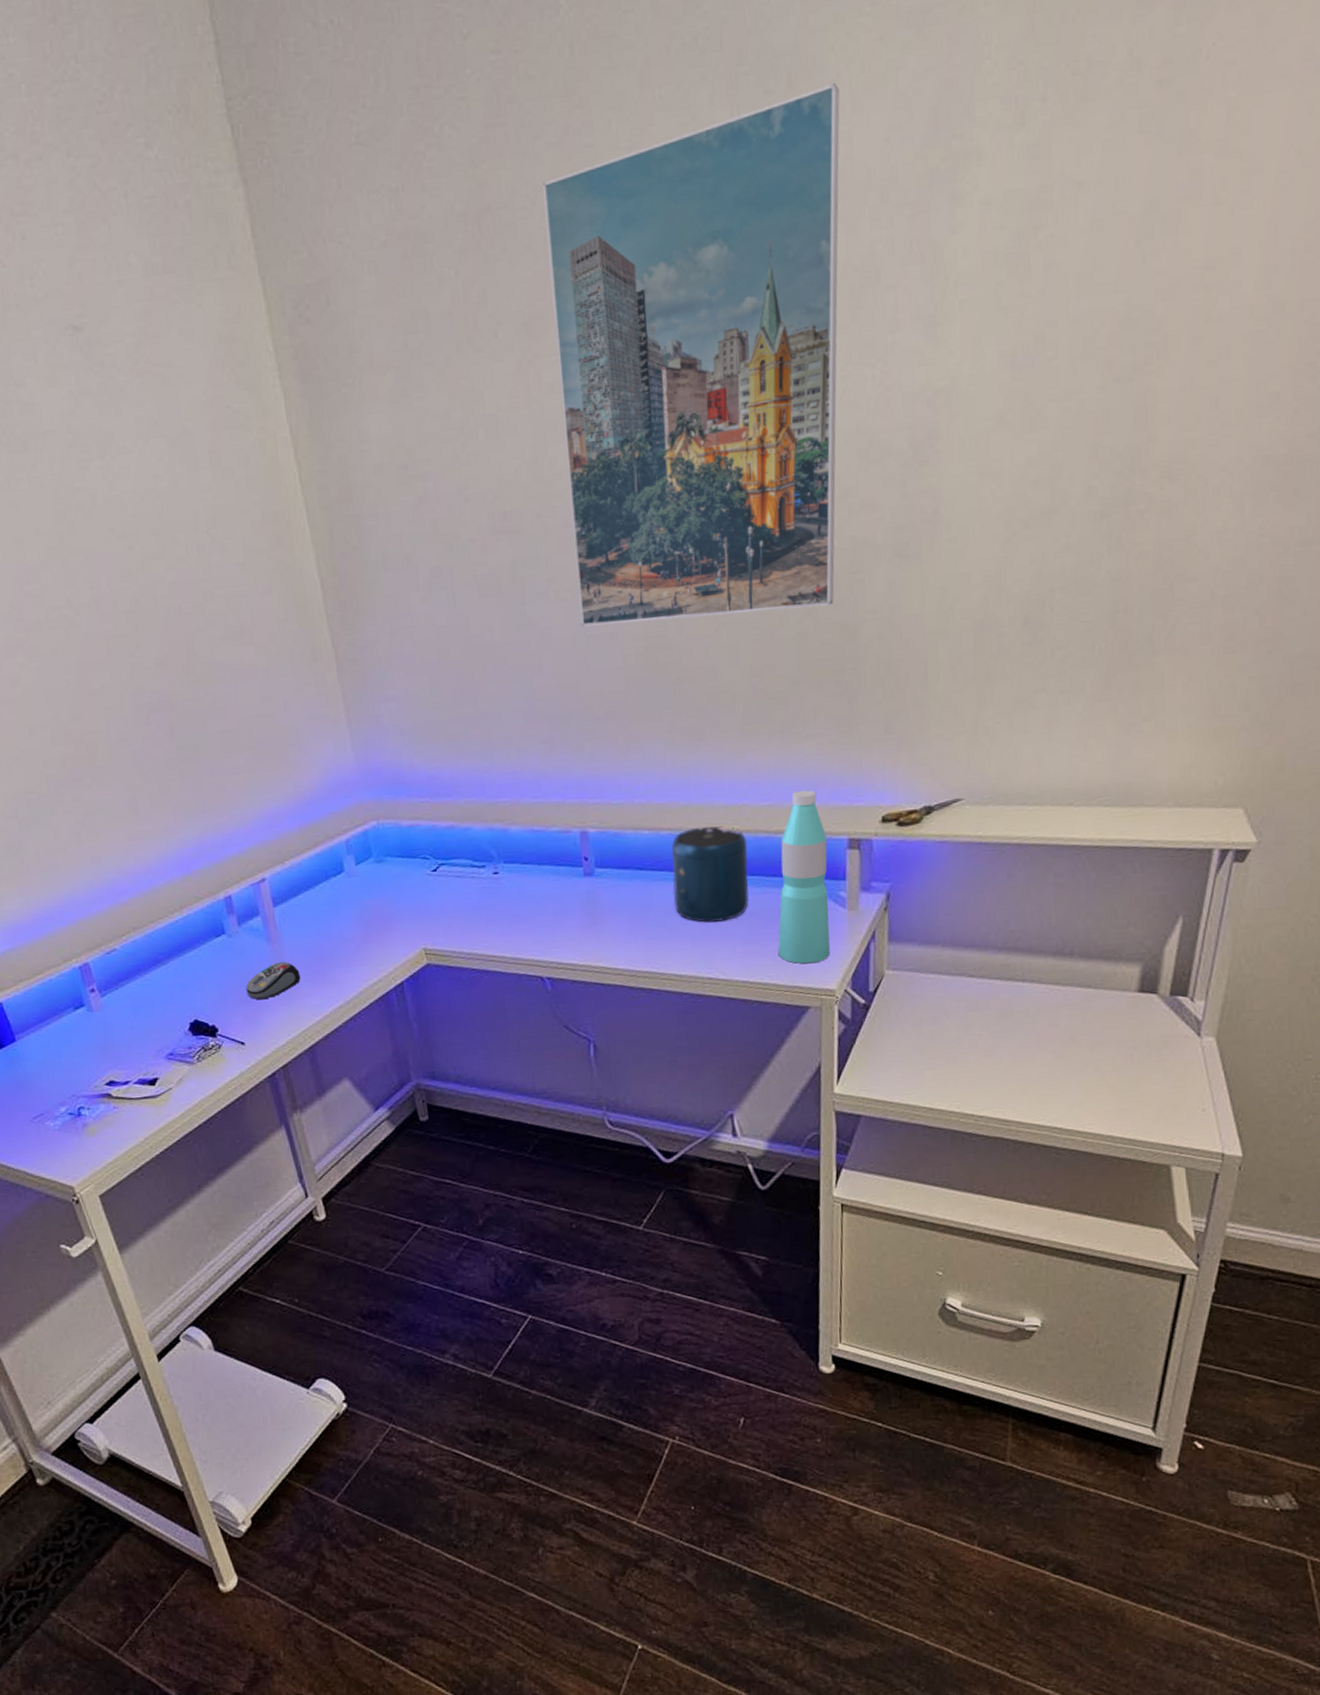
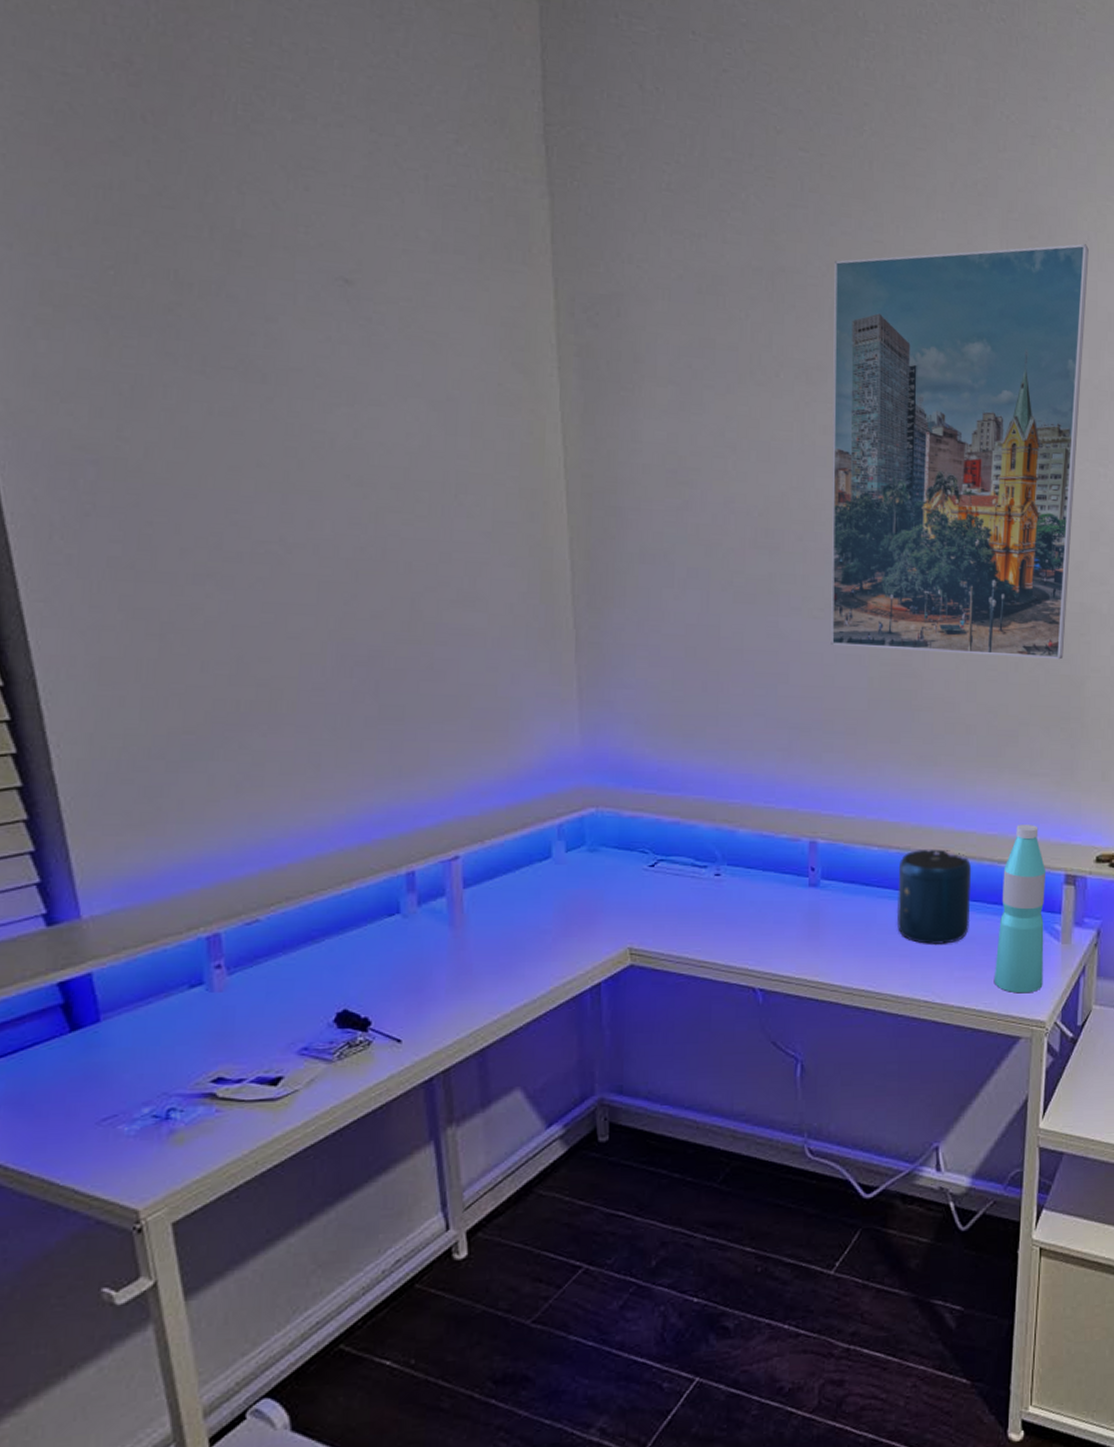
computer mouse: present [245,962,301,1000] -> none [414,951,483,992]

